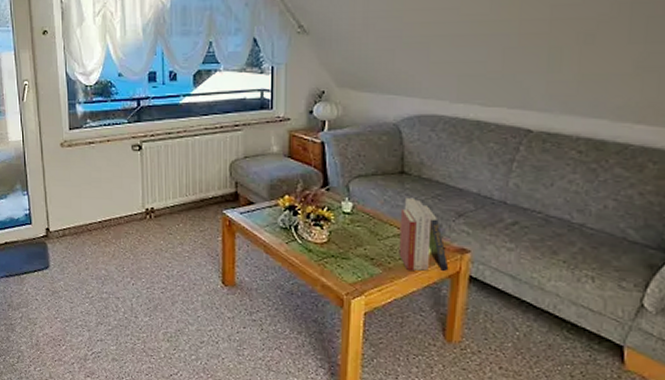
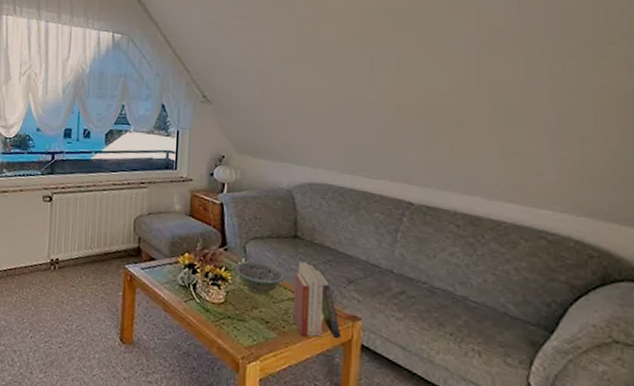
decorative bowl: none [336,199,392,234] -> present [234,261,286,296]

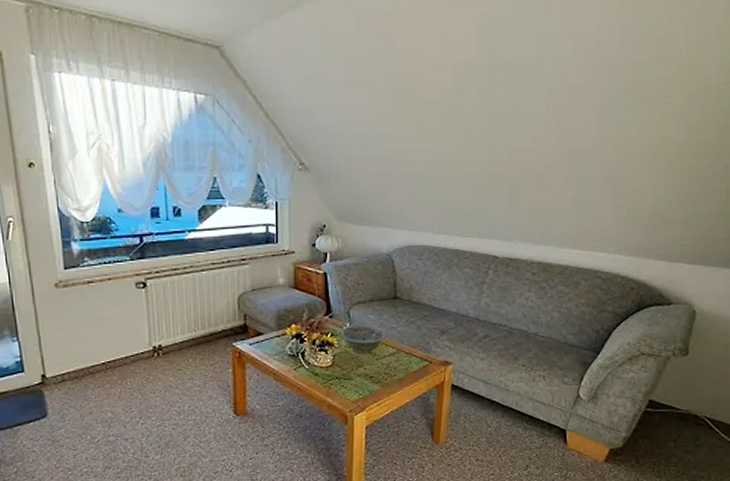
books: present [293,261,341,340] -> none [394,319,435,384]

